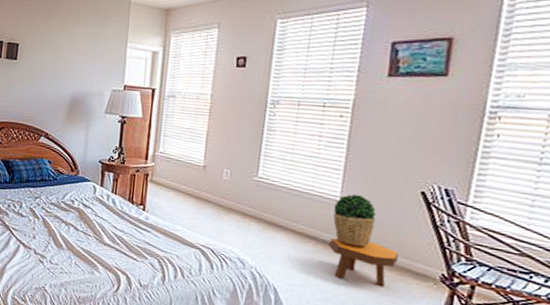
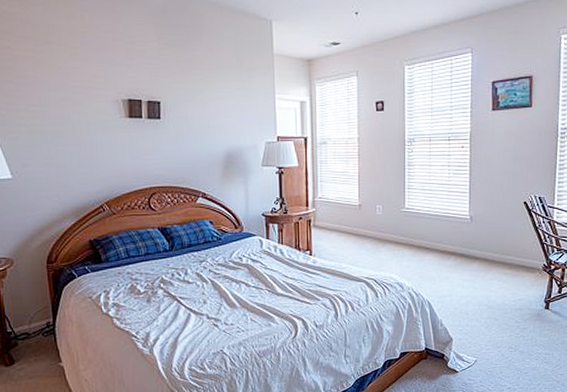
footstool: present [328,237,399,286] -> none [464,248,514,284]
potted plant: present [333,194,376,247] -> none [465,212,496,255]

